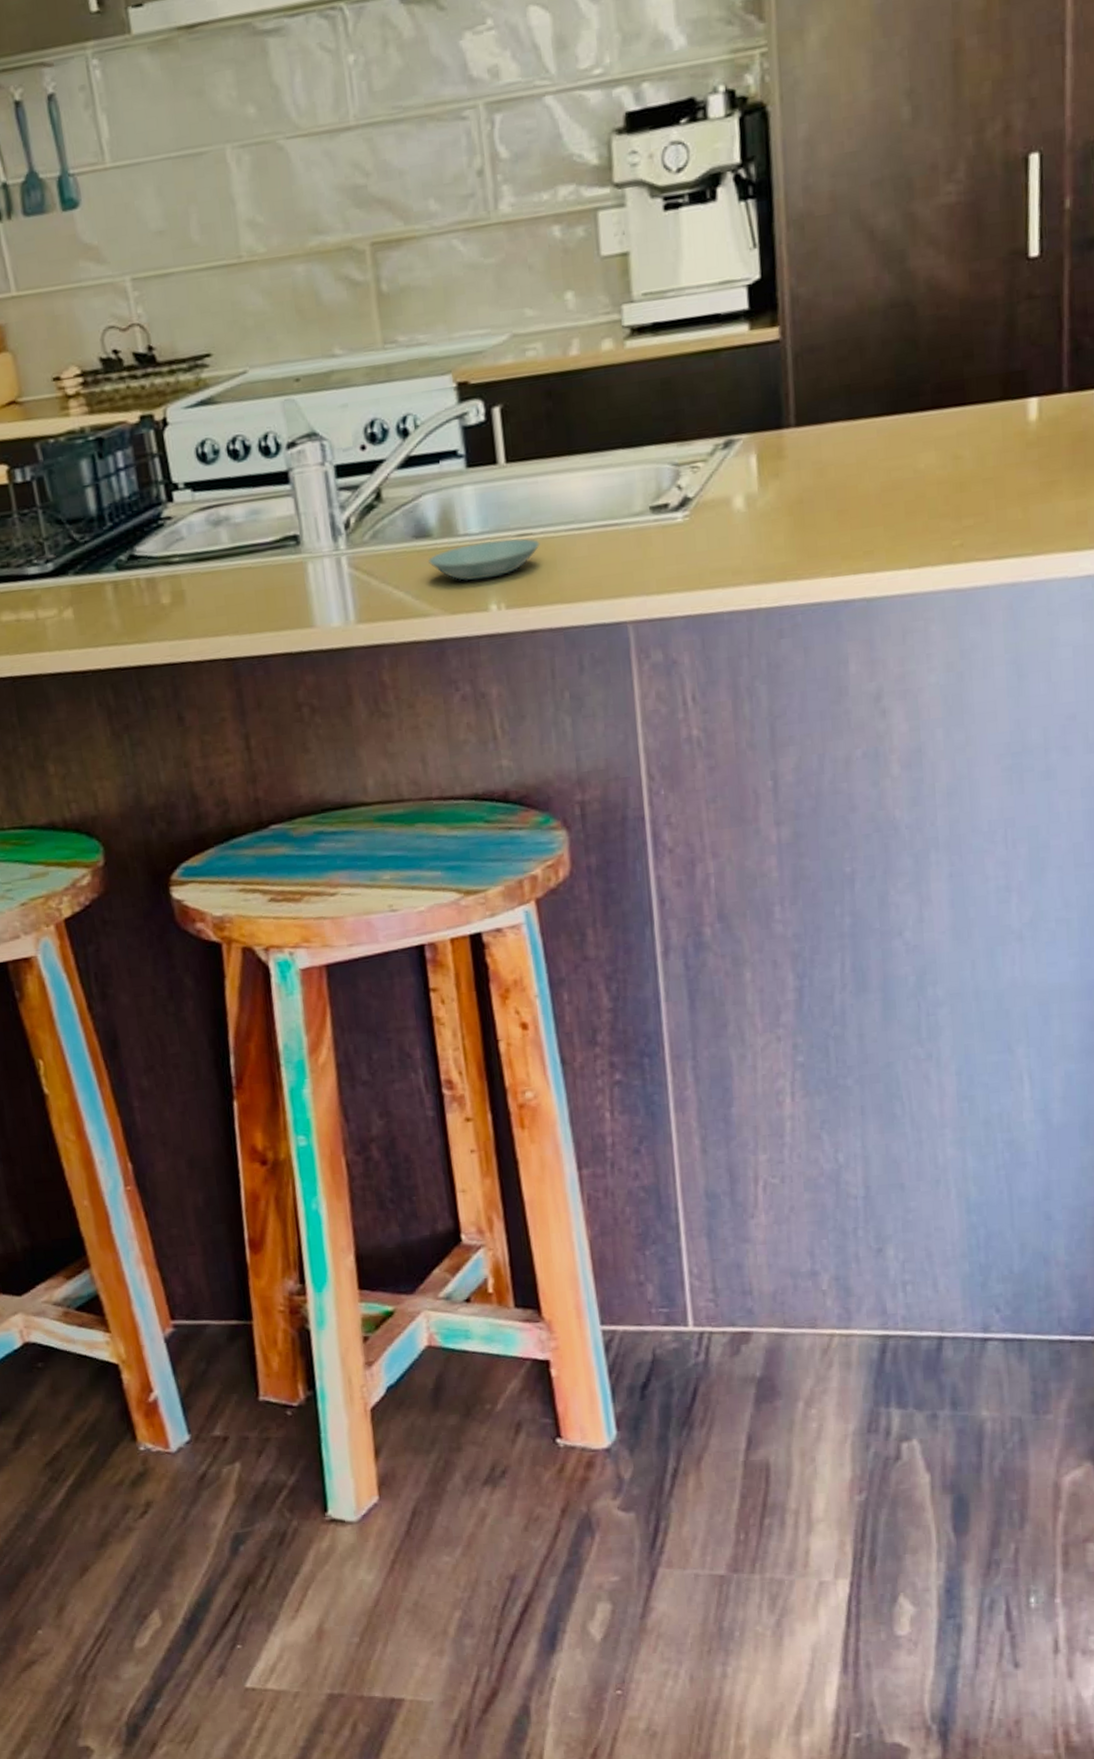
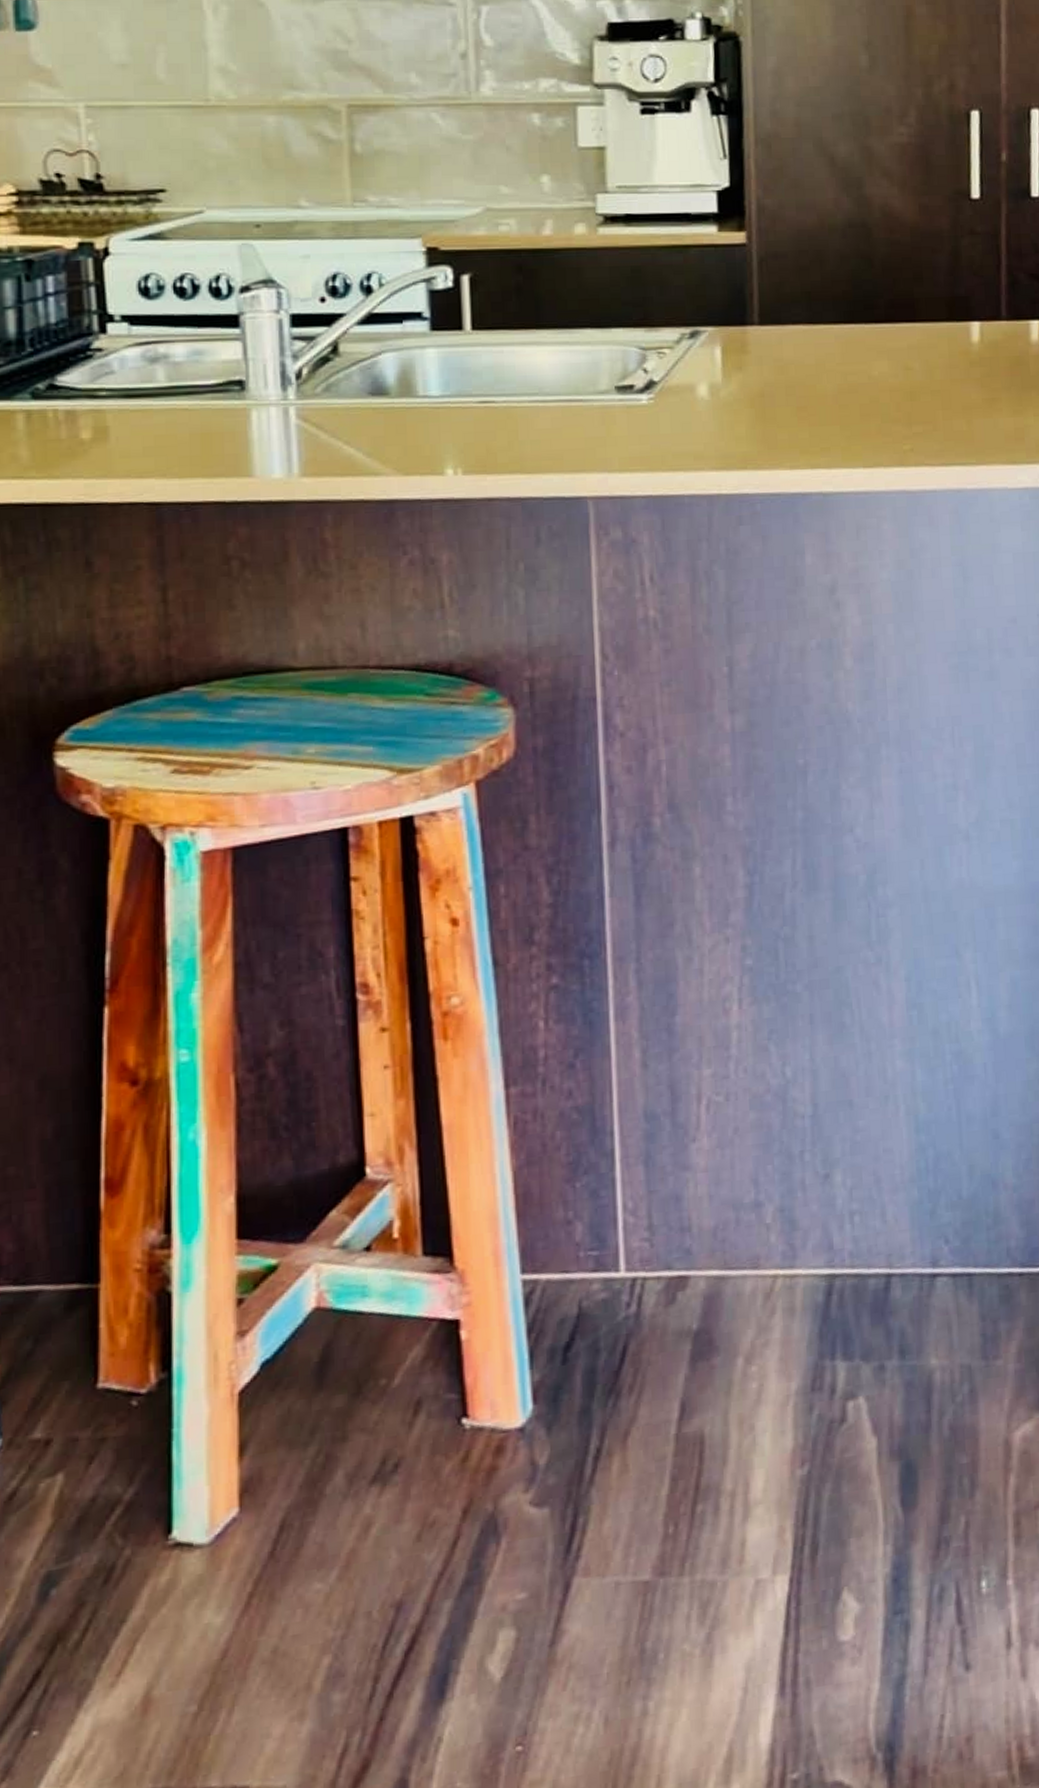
saucer: present [428,538,540,581] -> none [384,404,502,443]

